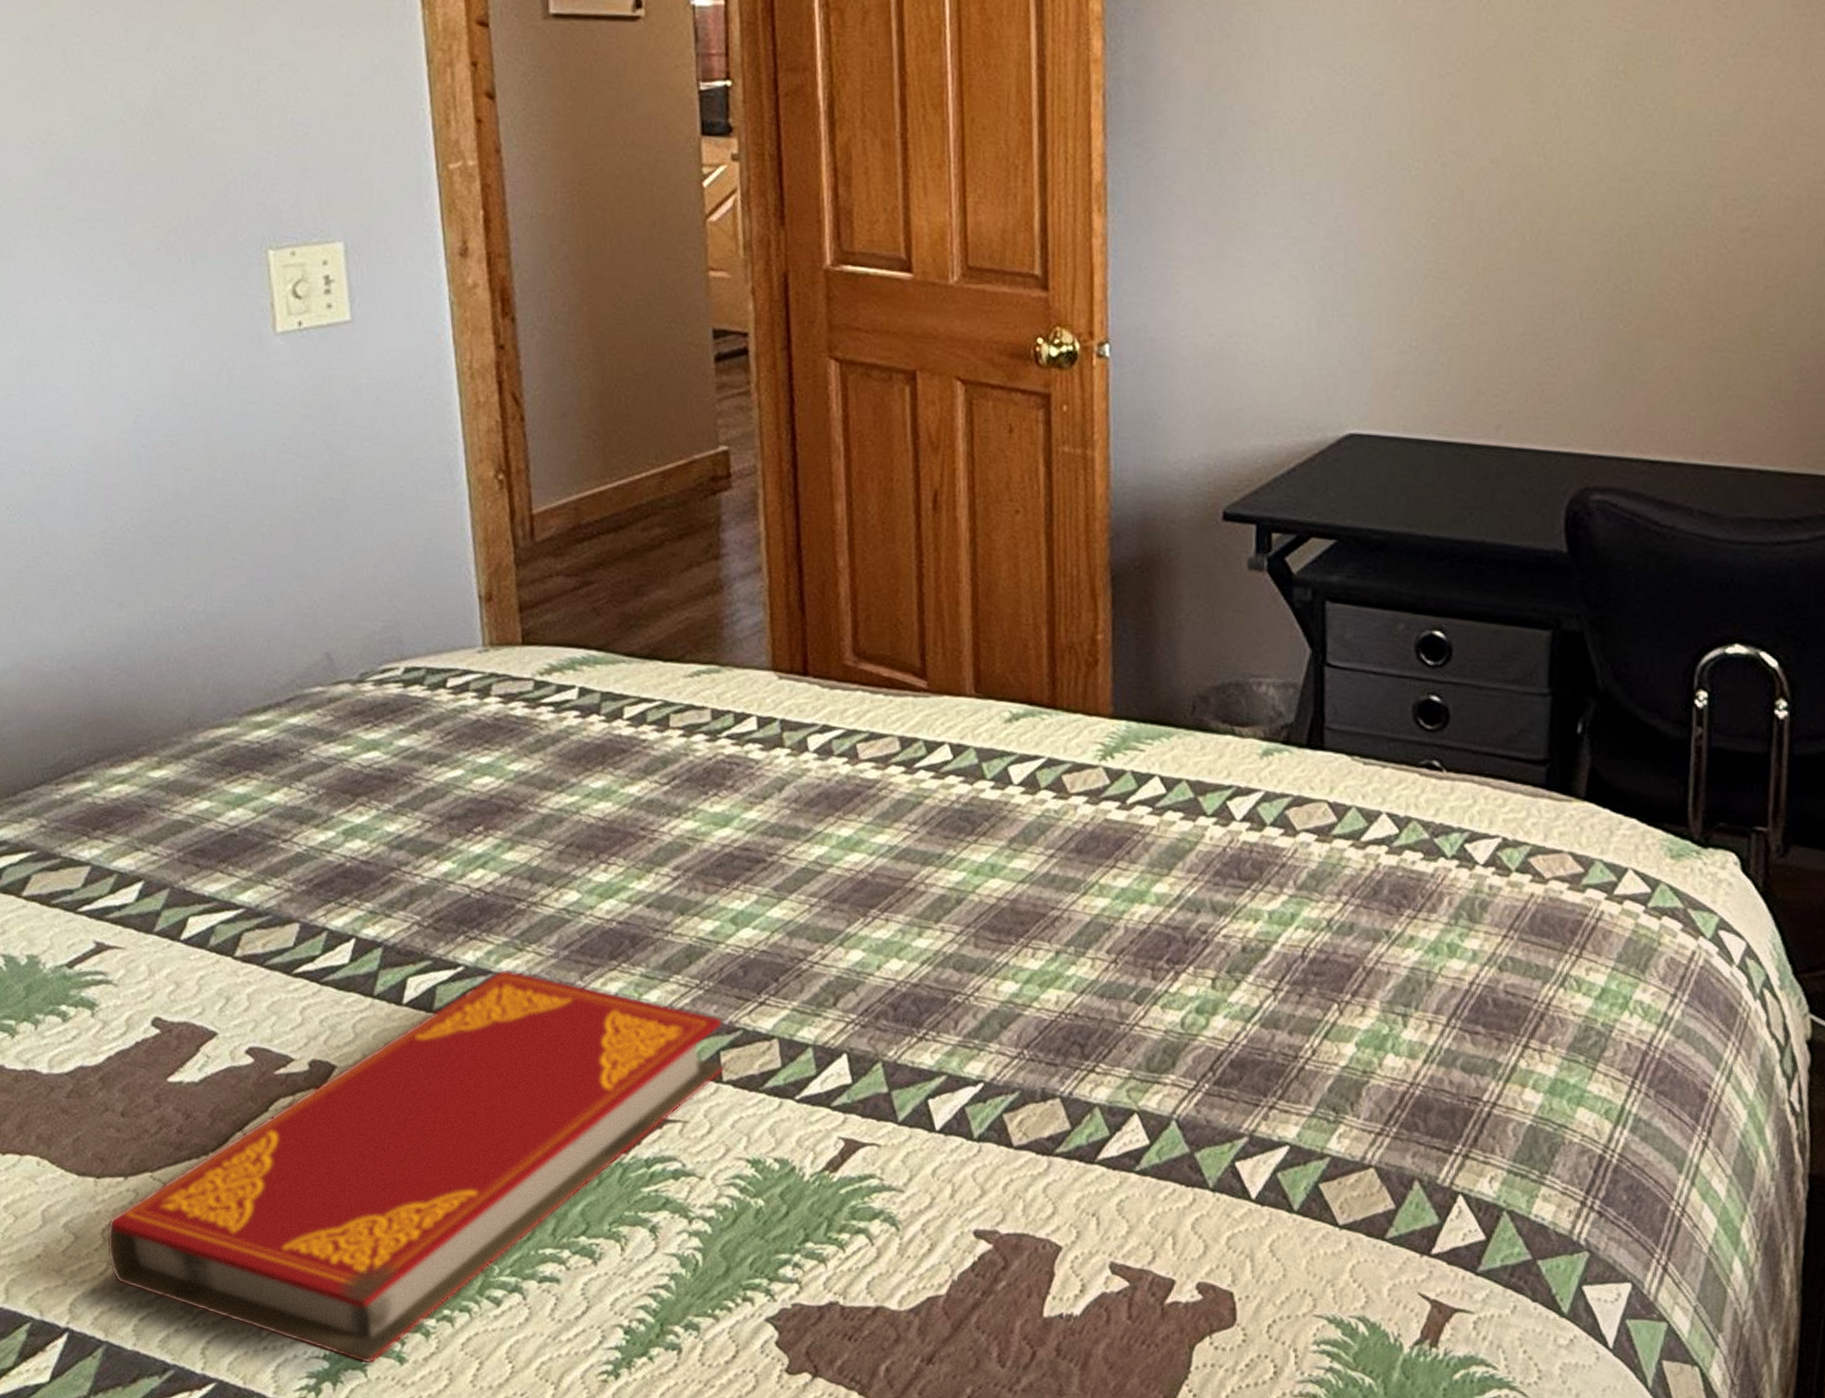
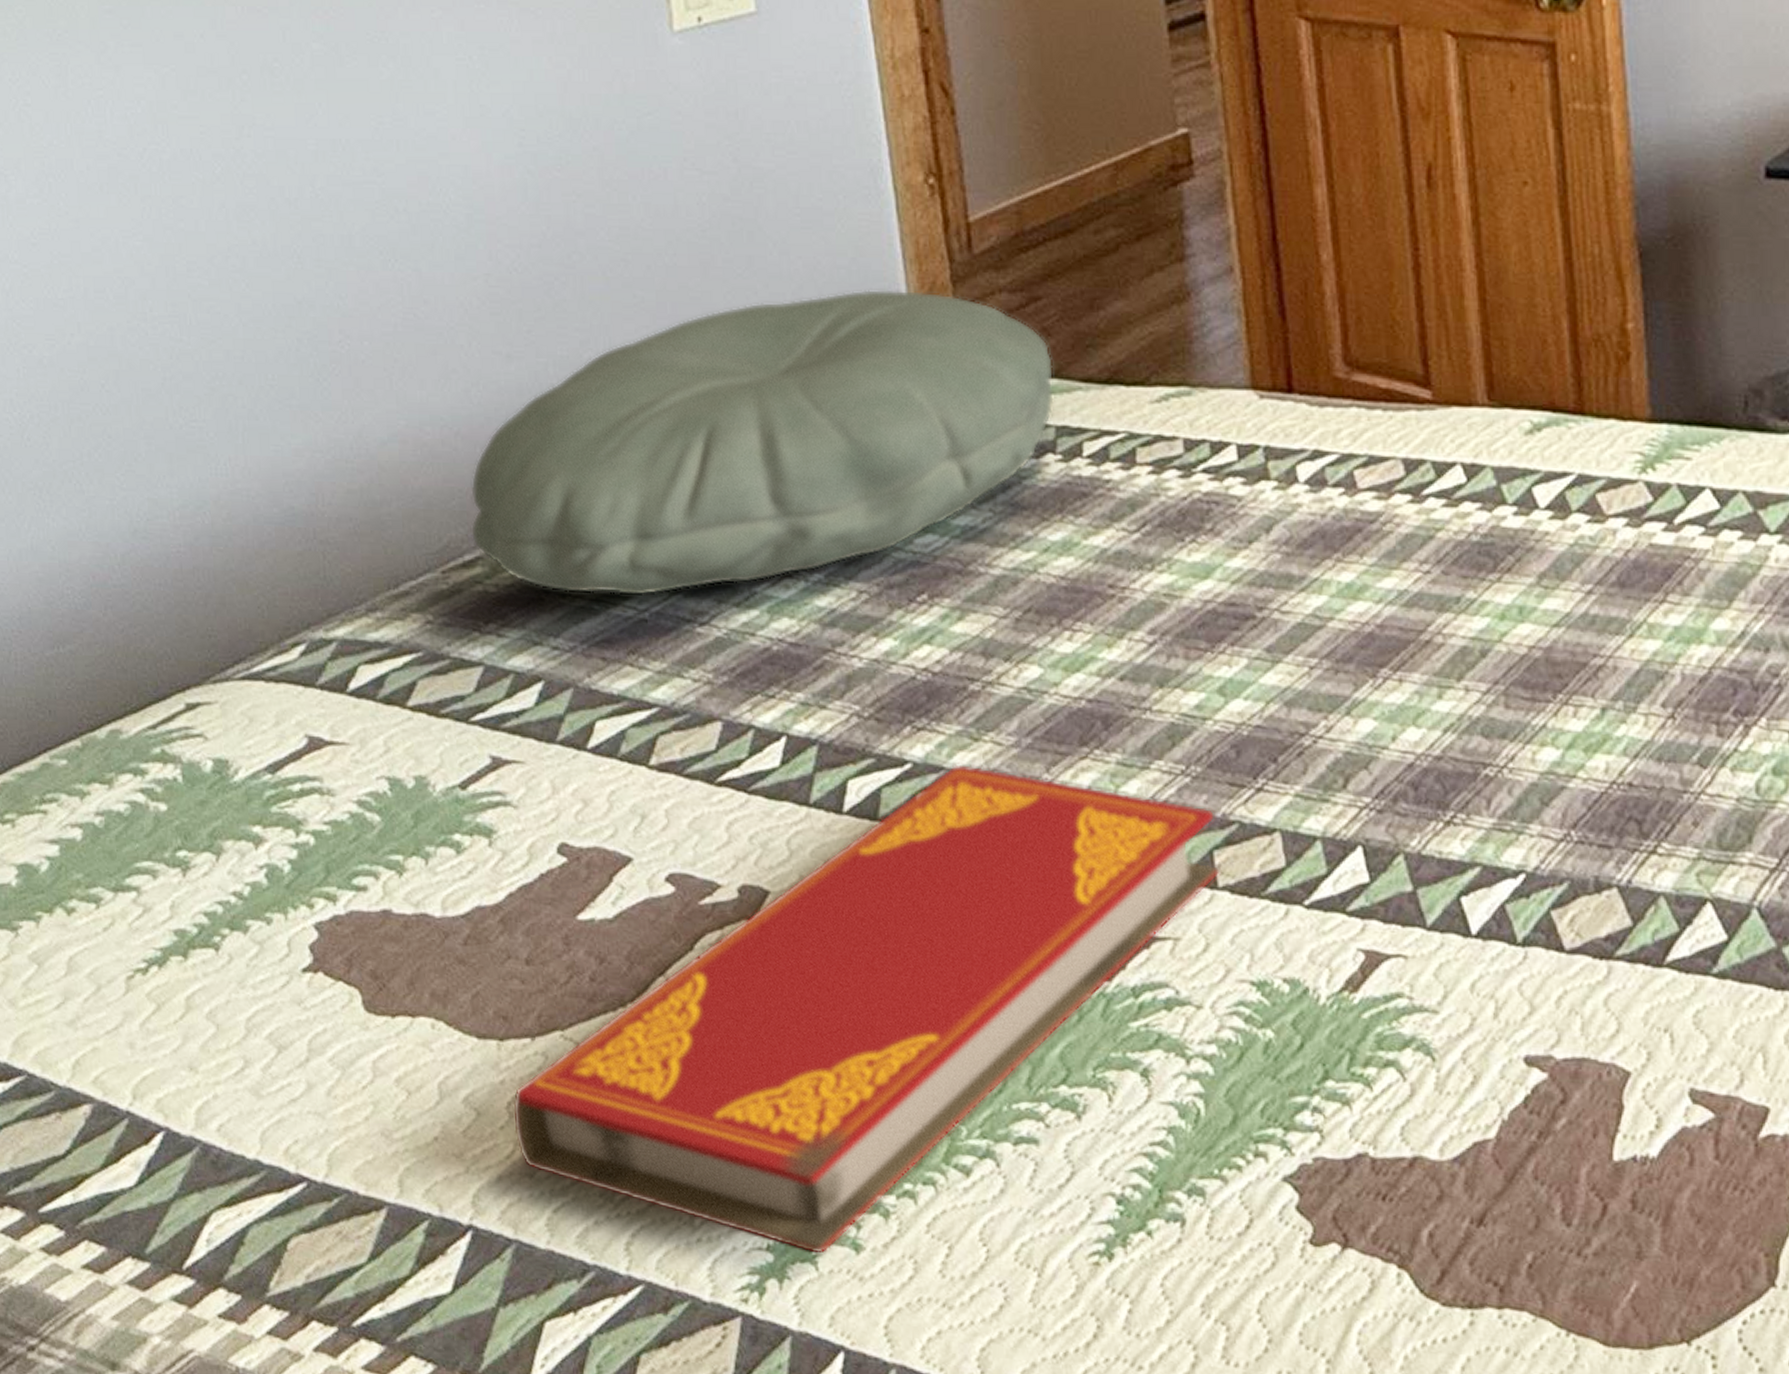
pillow: none [82,565,602,815] -> present [470,288,1054,597]

